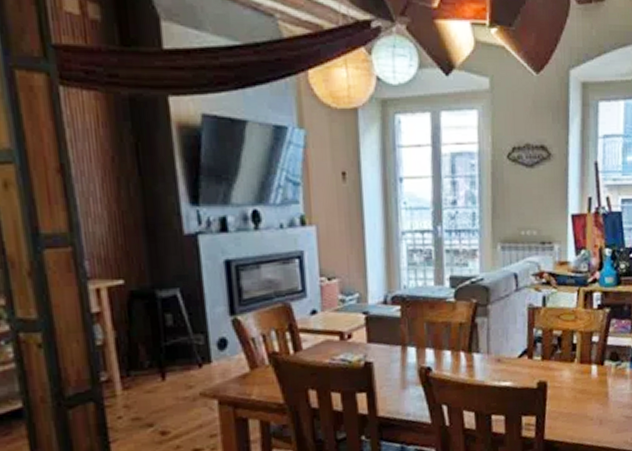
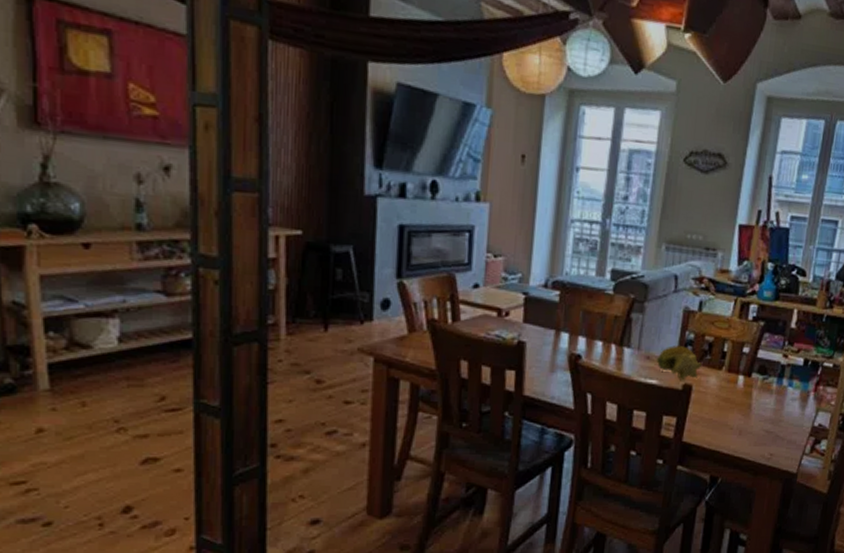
fruit: none [507,344,554,379] -> present [656,345,703,381]

